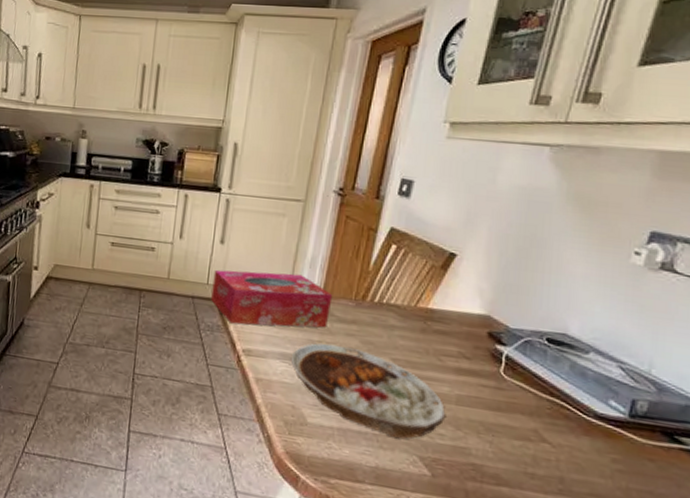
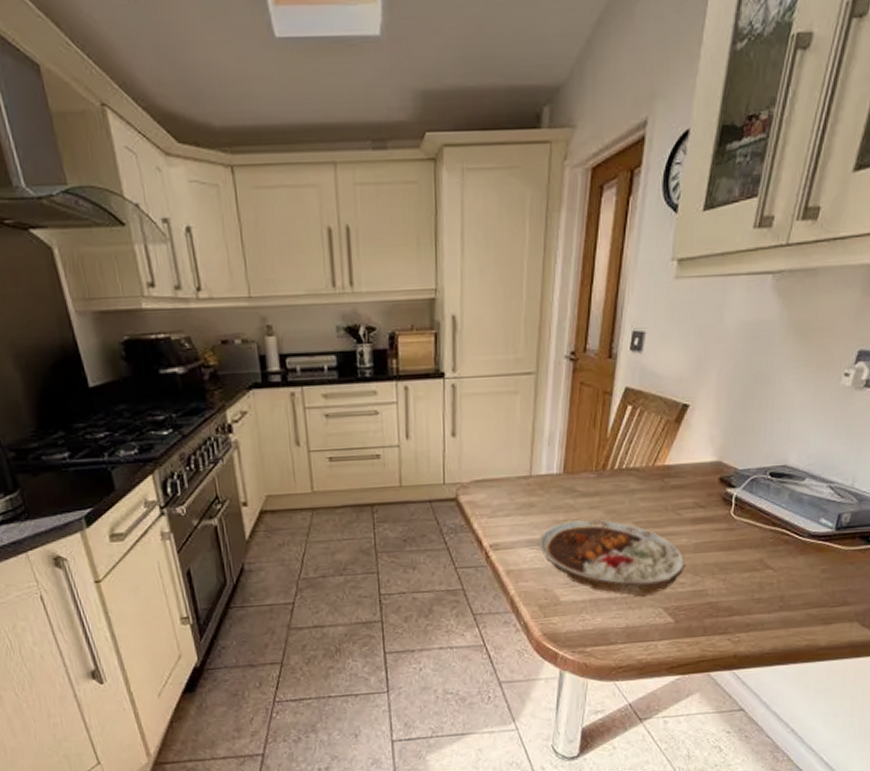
tissue box: present [211,269,333,328] -> none [449,455,574,521]

